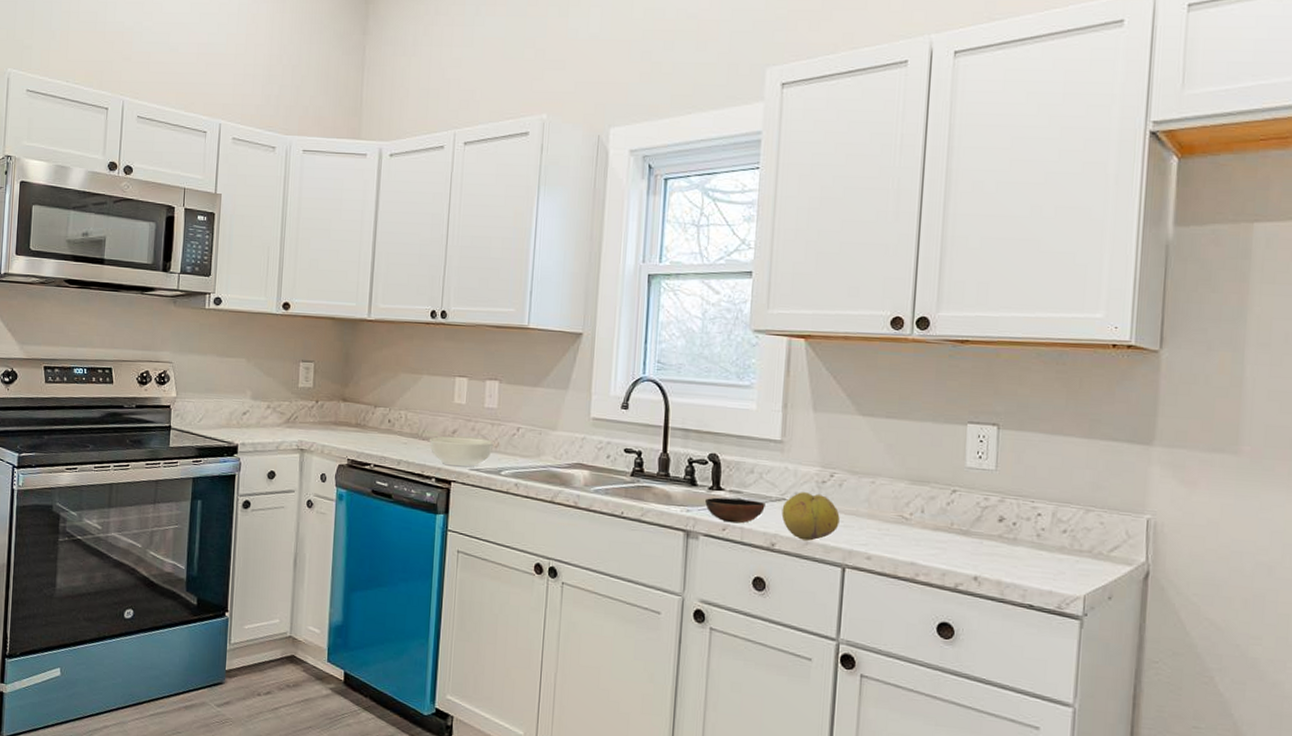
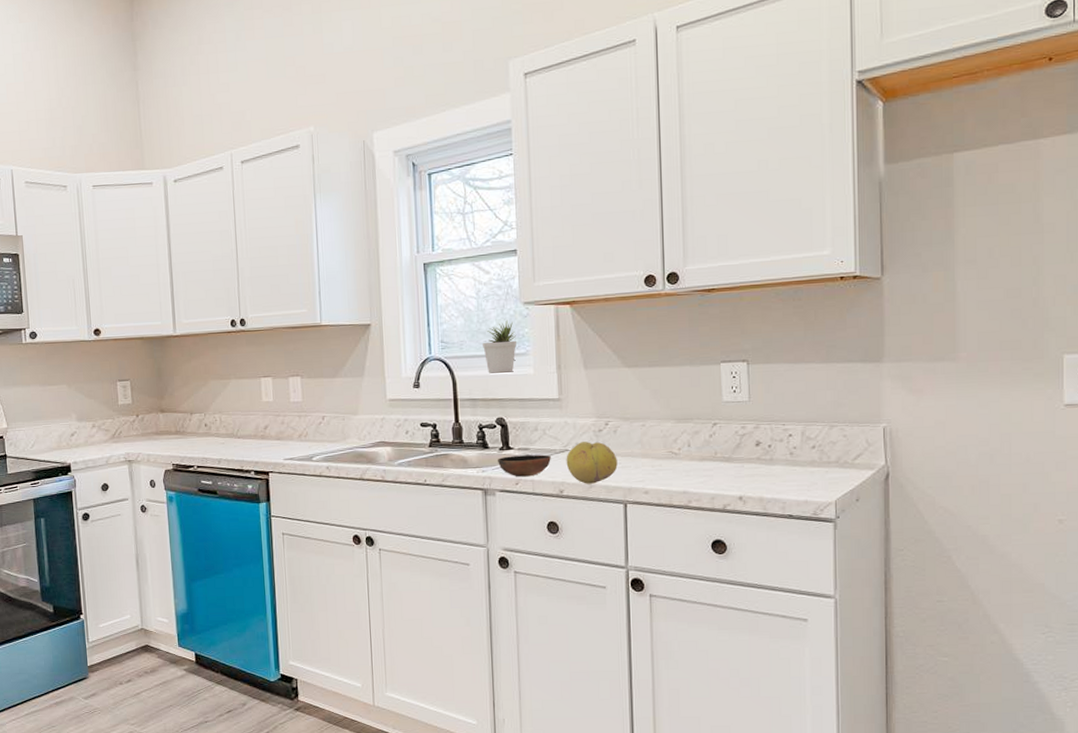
bowl: present [429,436,494,468] -> none [244,430,303,459]
potted plant: none [703,347,743,406] -> present [483,320,517,374]

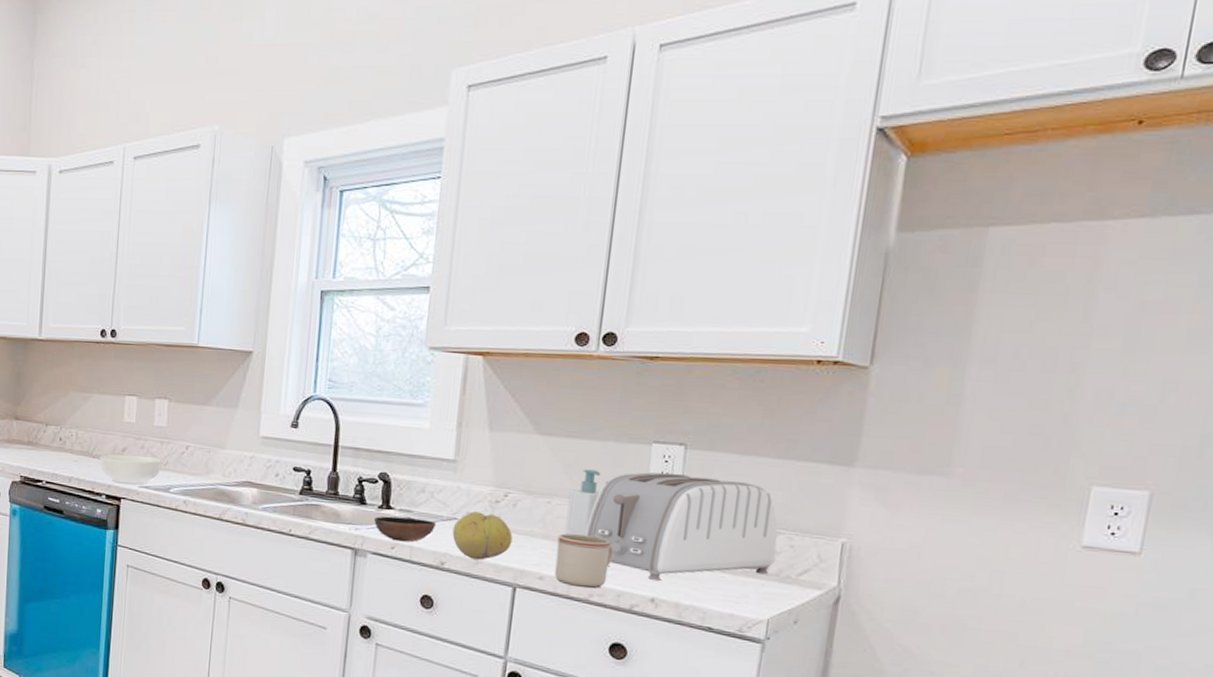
bowl: none [244,430,303,459] -> present [99,454,163,485]
potted plant: present [483,320,517,374] -> none [375,364,417,424]
mug: none [655,449,703,496] -> present [554,533,614,589]
soap bottle: none [659,392,685,452] -> present [564,469,601,537]
toaster: none [677,386,833,482] -> present [584,472,777,582]

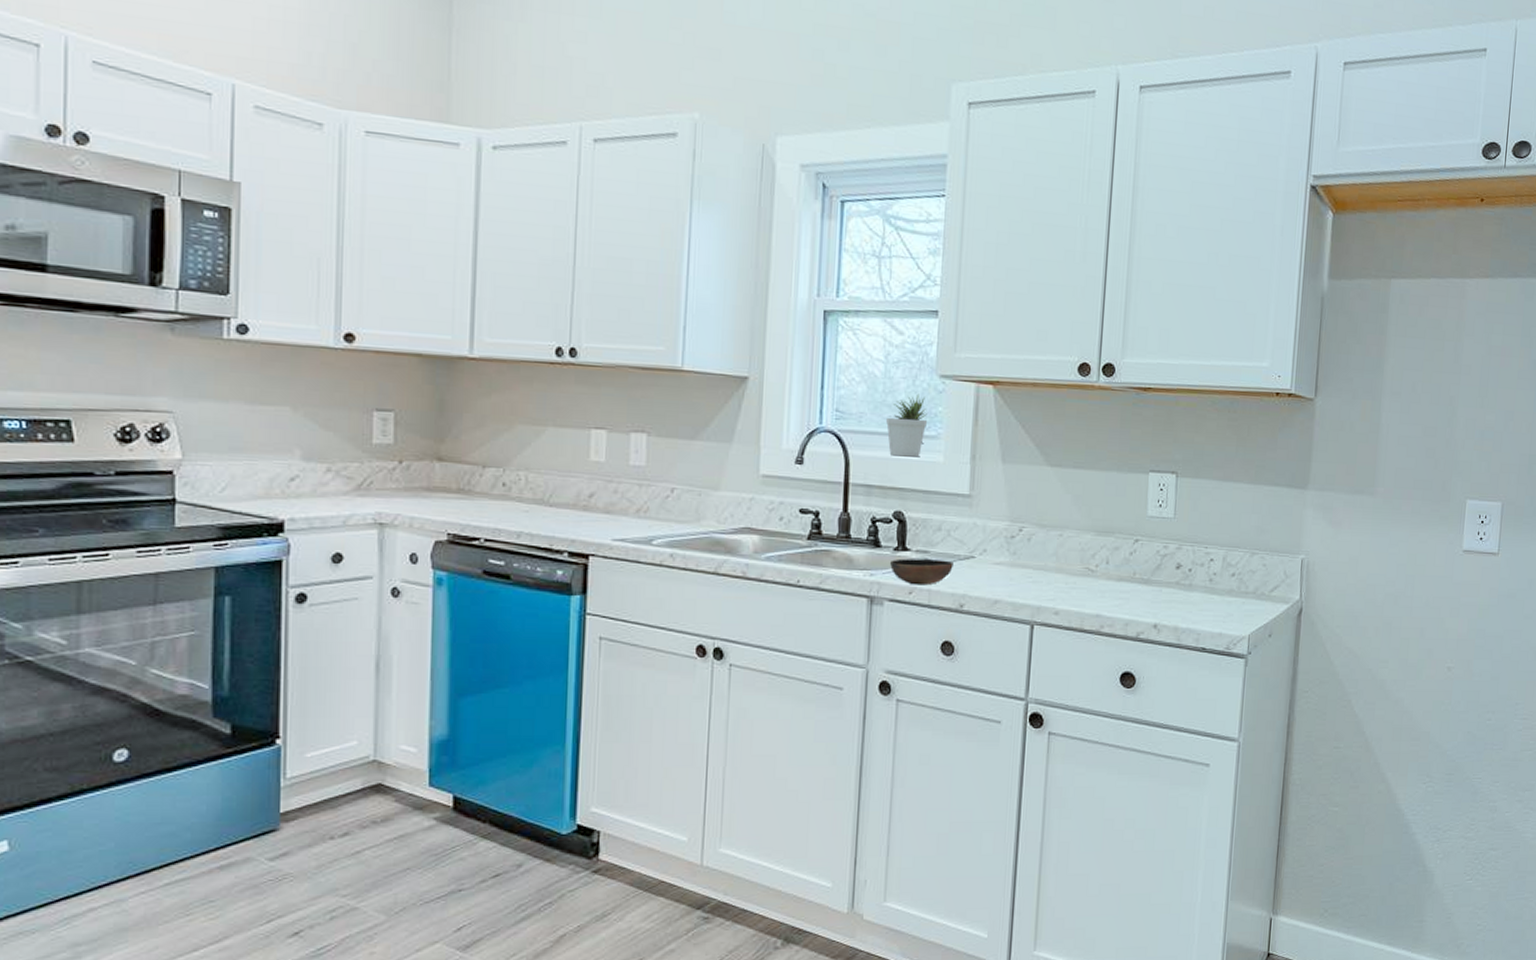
bowl: present [99,454,163,485] -> none [558,501,643,538]
potted plant: none [375,364,417,424] -> present [886,393,929,458]
fruit: present [452,511,513,560] -> none [970,548,1029,599]
mug: present [554,533,614,589] -> none [1068,566,1121,620]
soap bottle: present [564,469,601,537] -> none [1076,500,1106,568]
toaster: present [584,472,777,582] -> none [1094,500,1253,608]

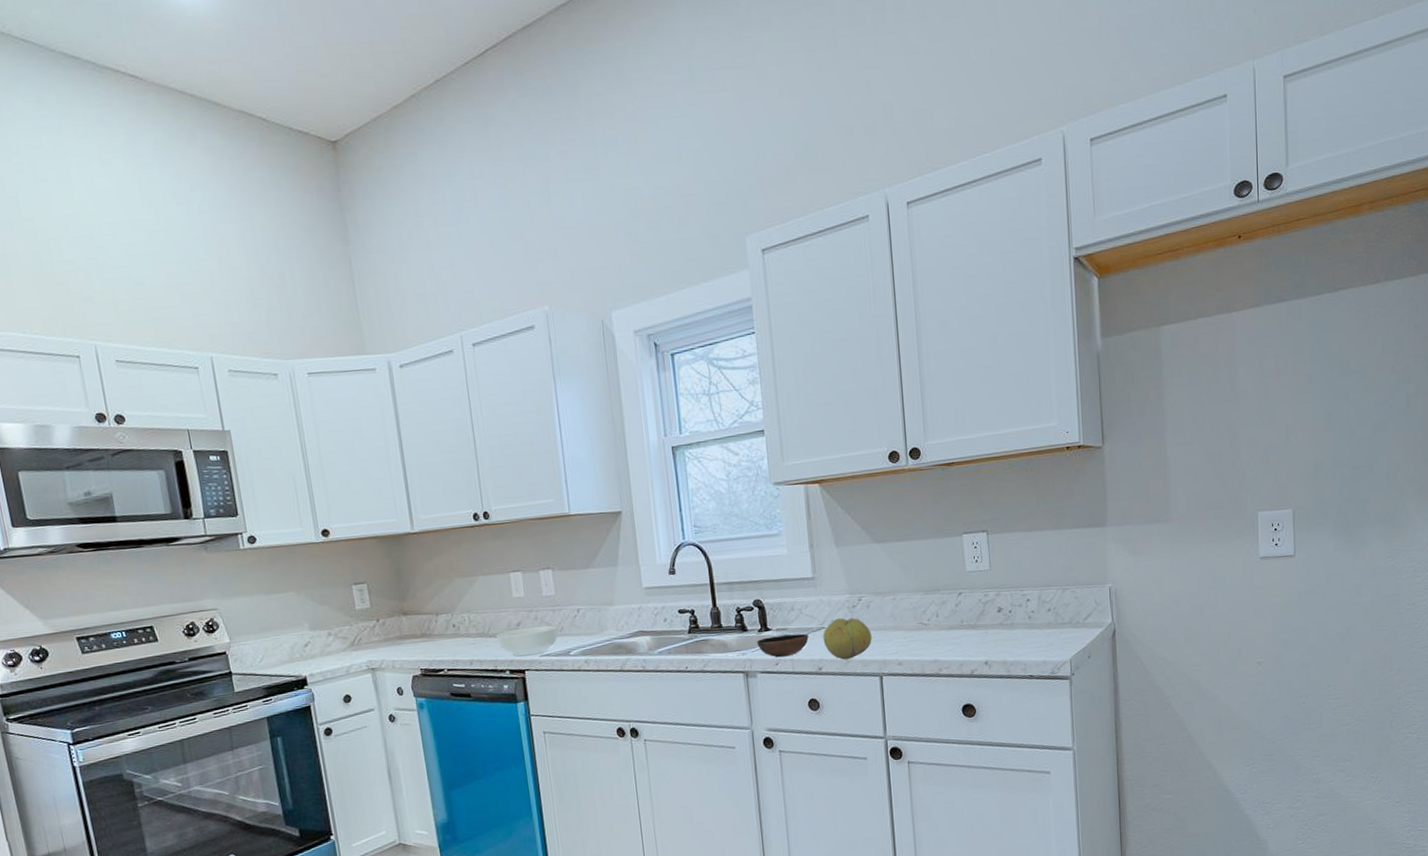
bowl: none [558,501,643,538] -> present [495,625,559,657]
potted plant: present [886,393,929,458] -> none [736,501,769,557]
fruit: none [970,548,1029,599] -> present [823,618,872,660]

